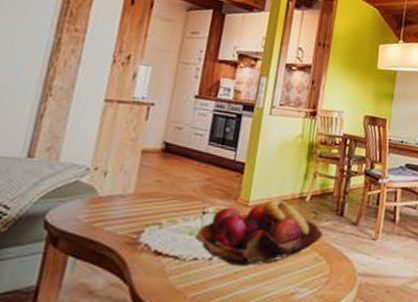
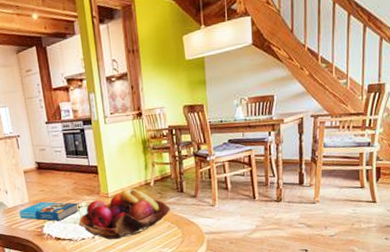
book: none [111,195,204,227] -> present [19,201,79,221]

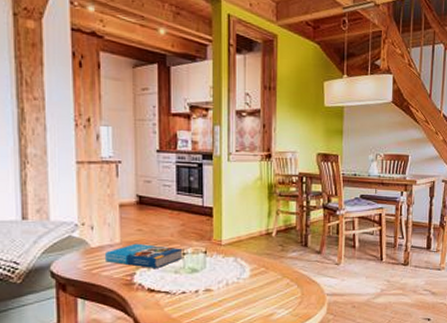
fruit basket: present [78,188,170,240] -> none [180,238,291,296]

